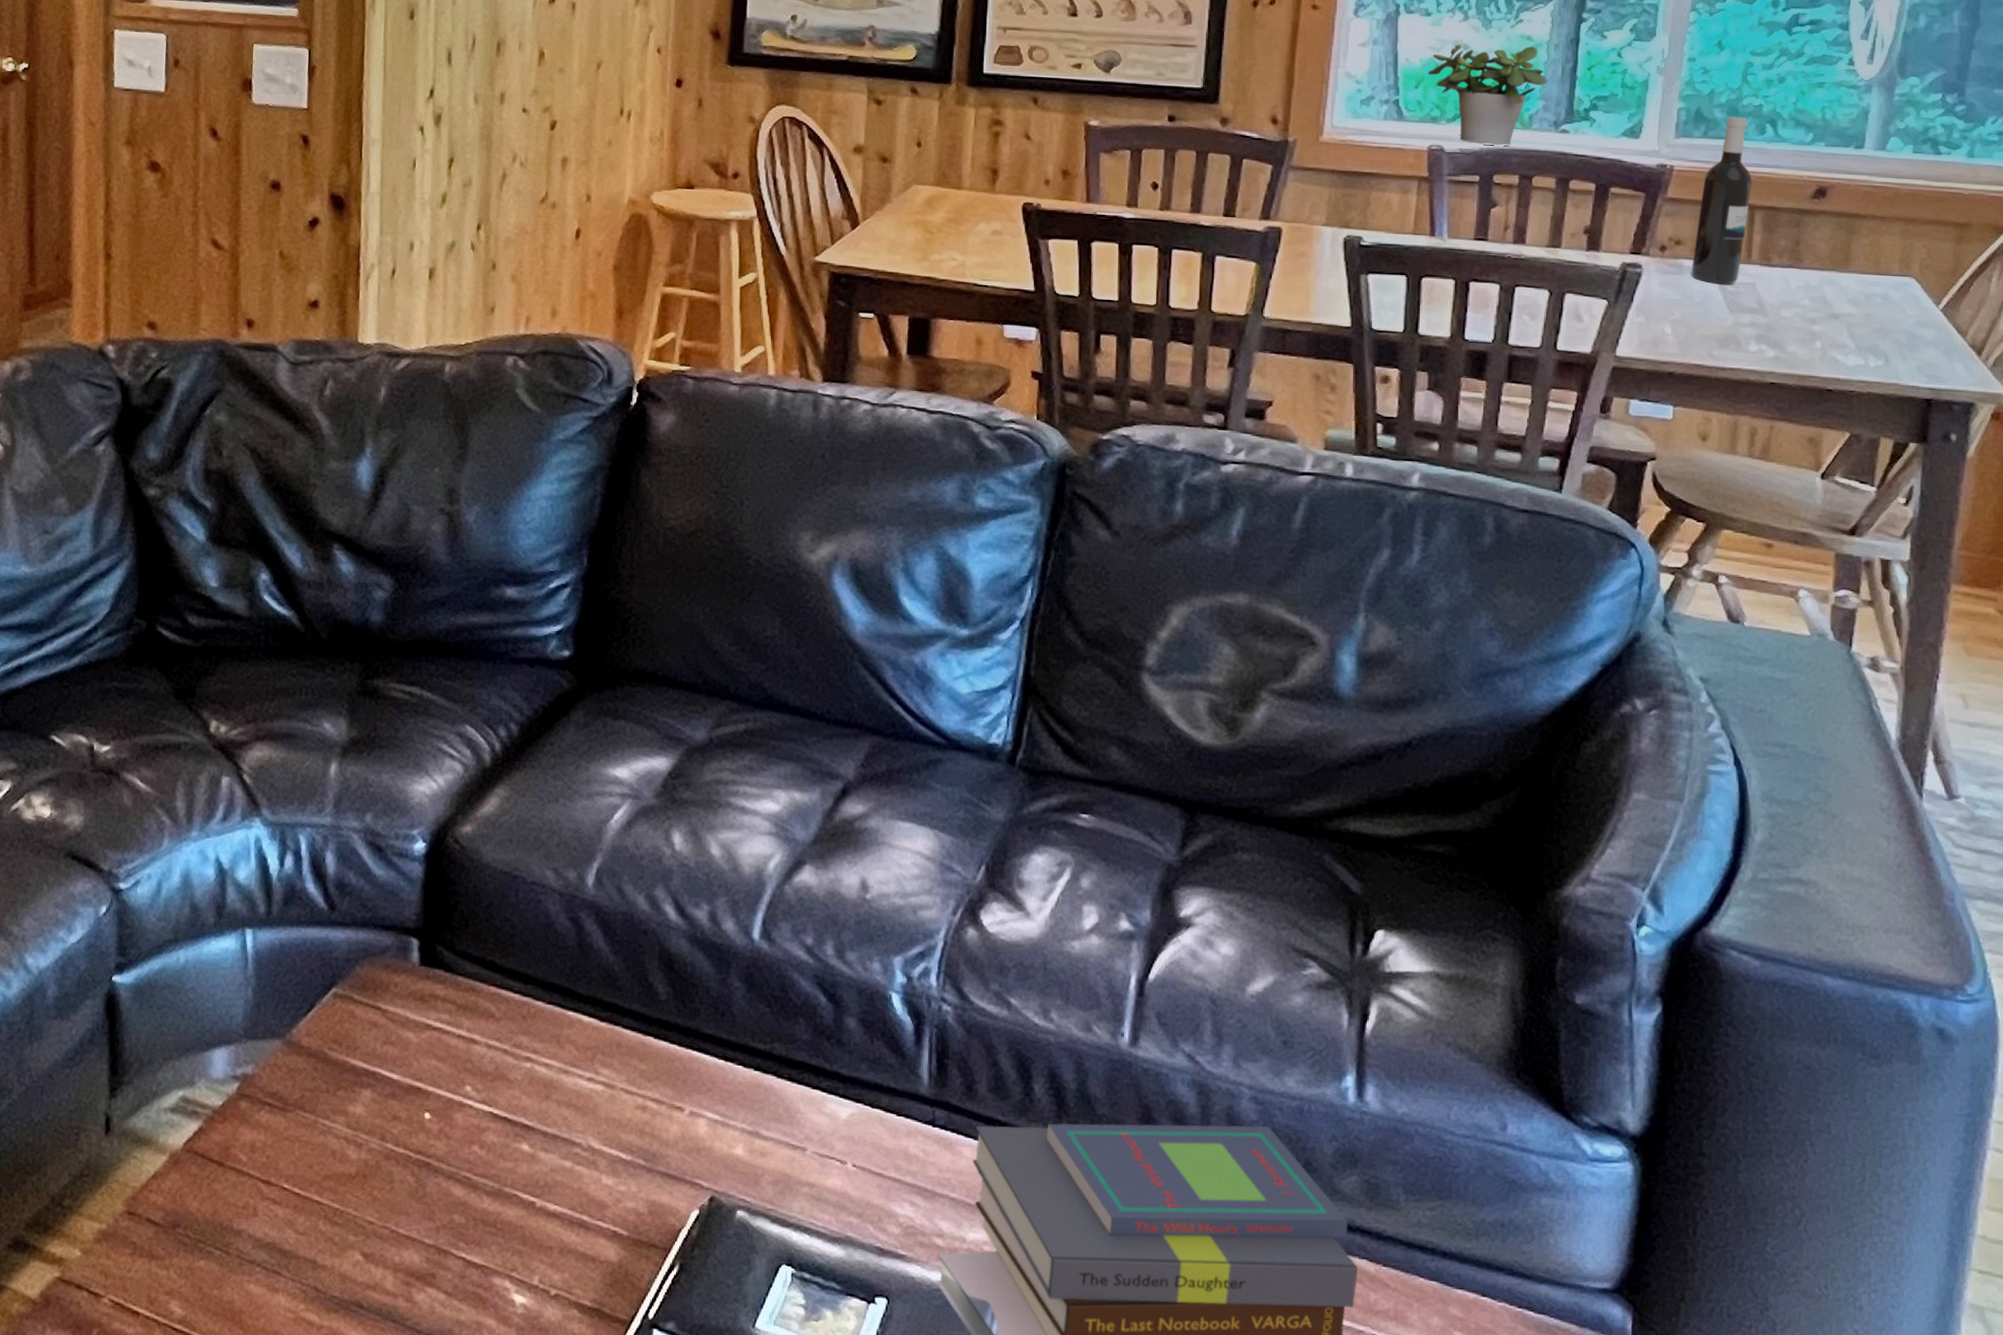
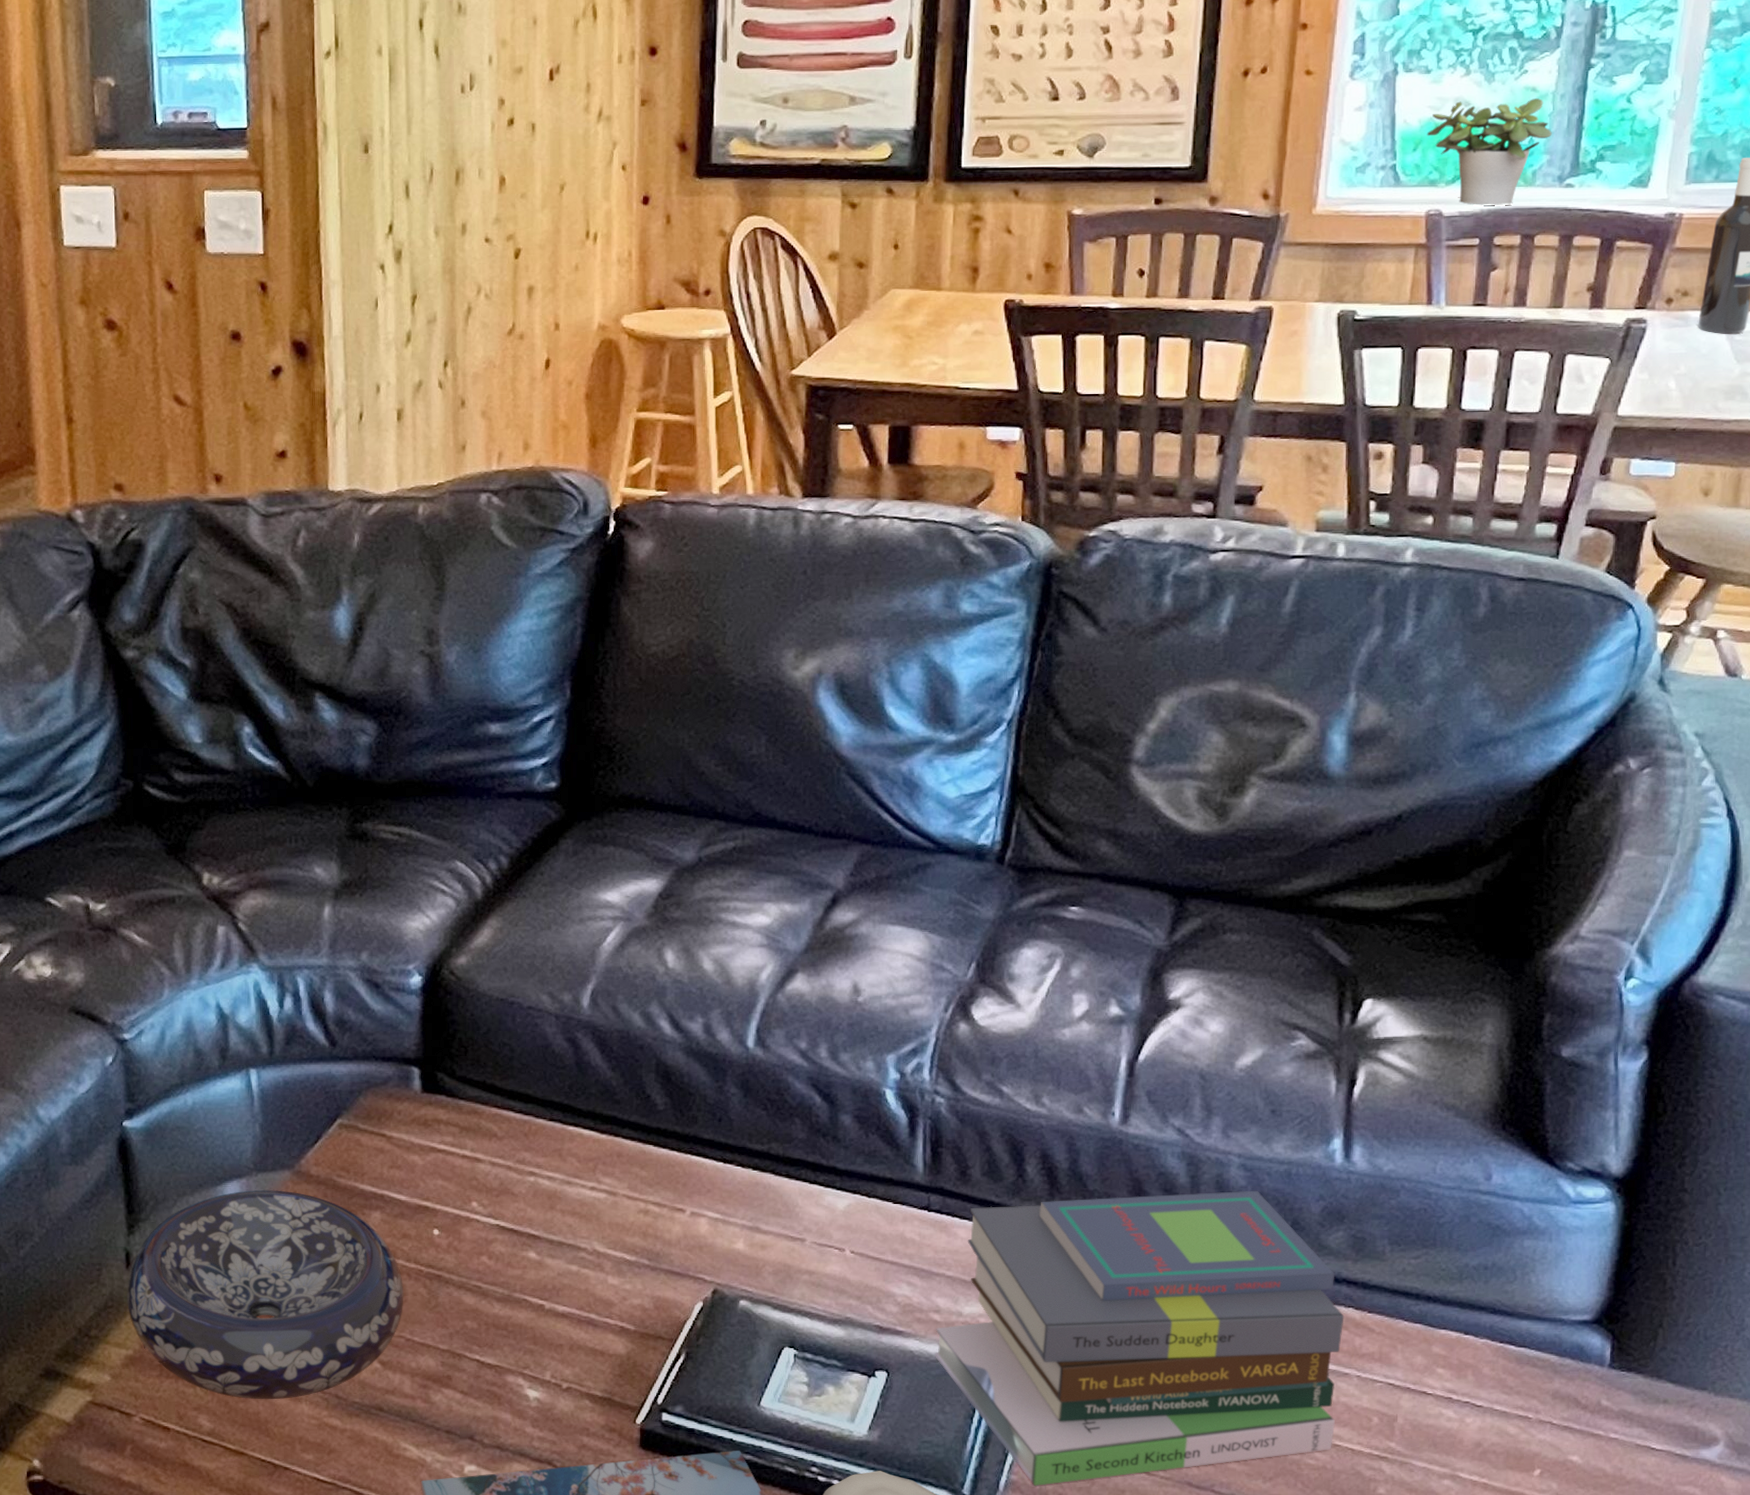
decorative bowl: none [103,1058,391,1288] -> present [127,1190,404,1400]

